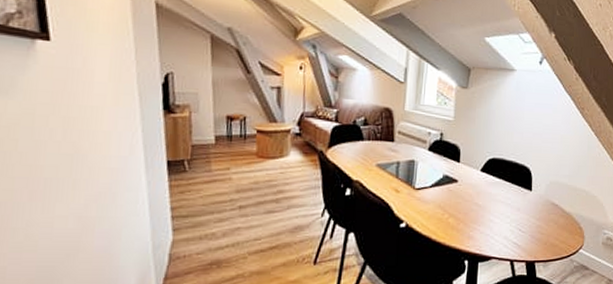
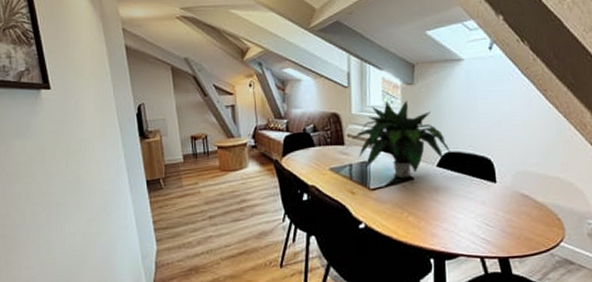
potted plant: none [403,102,495,180] -> present [353,100,451,178]

